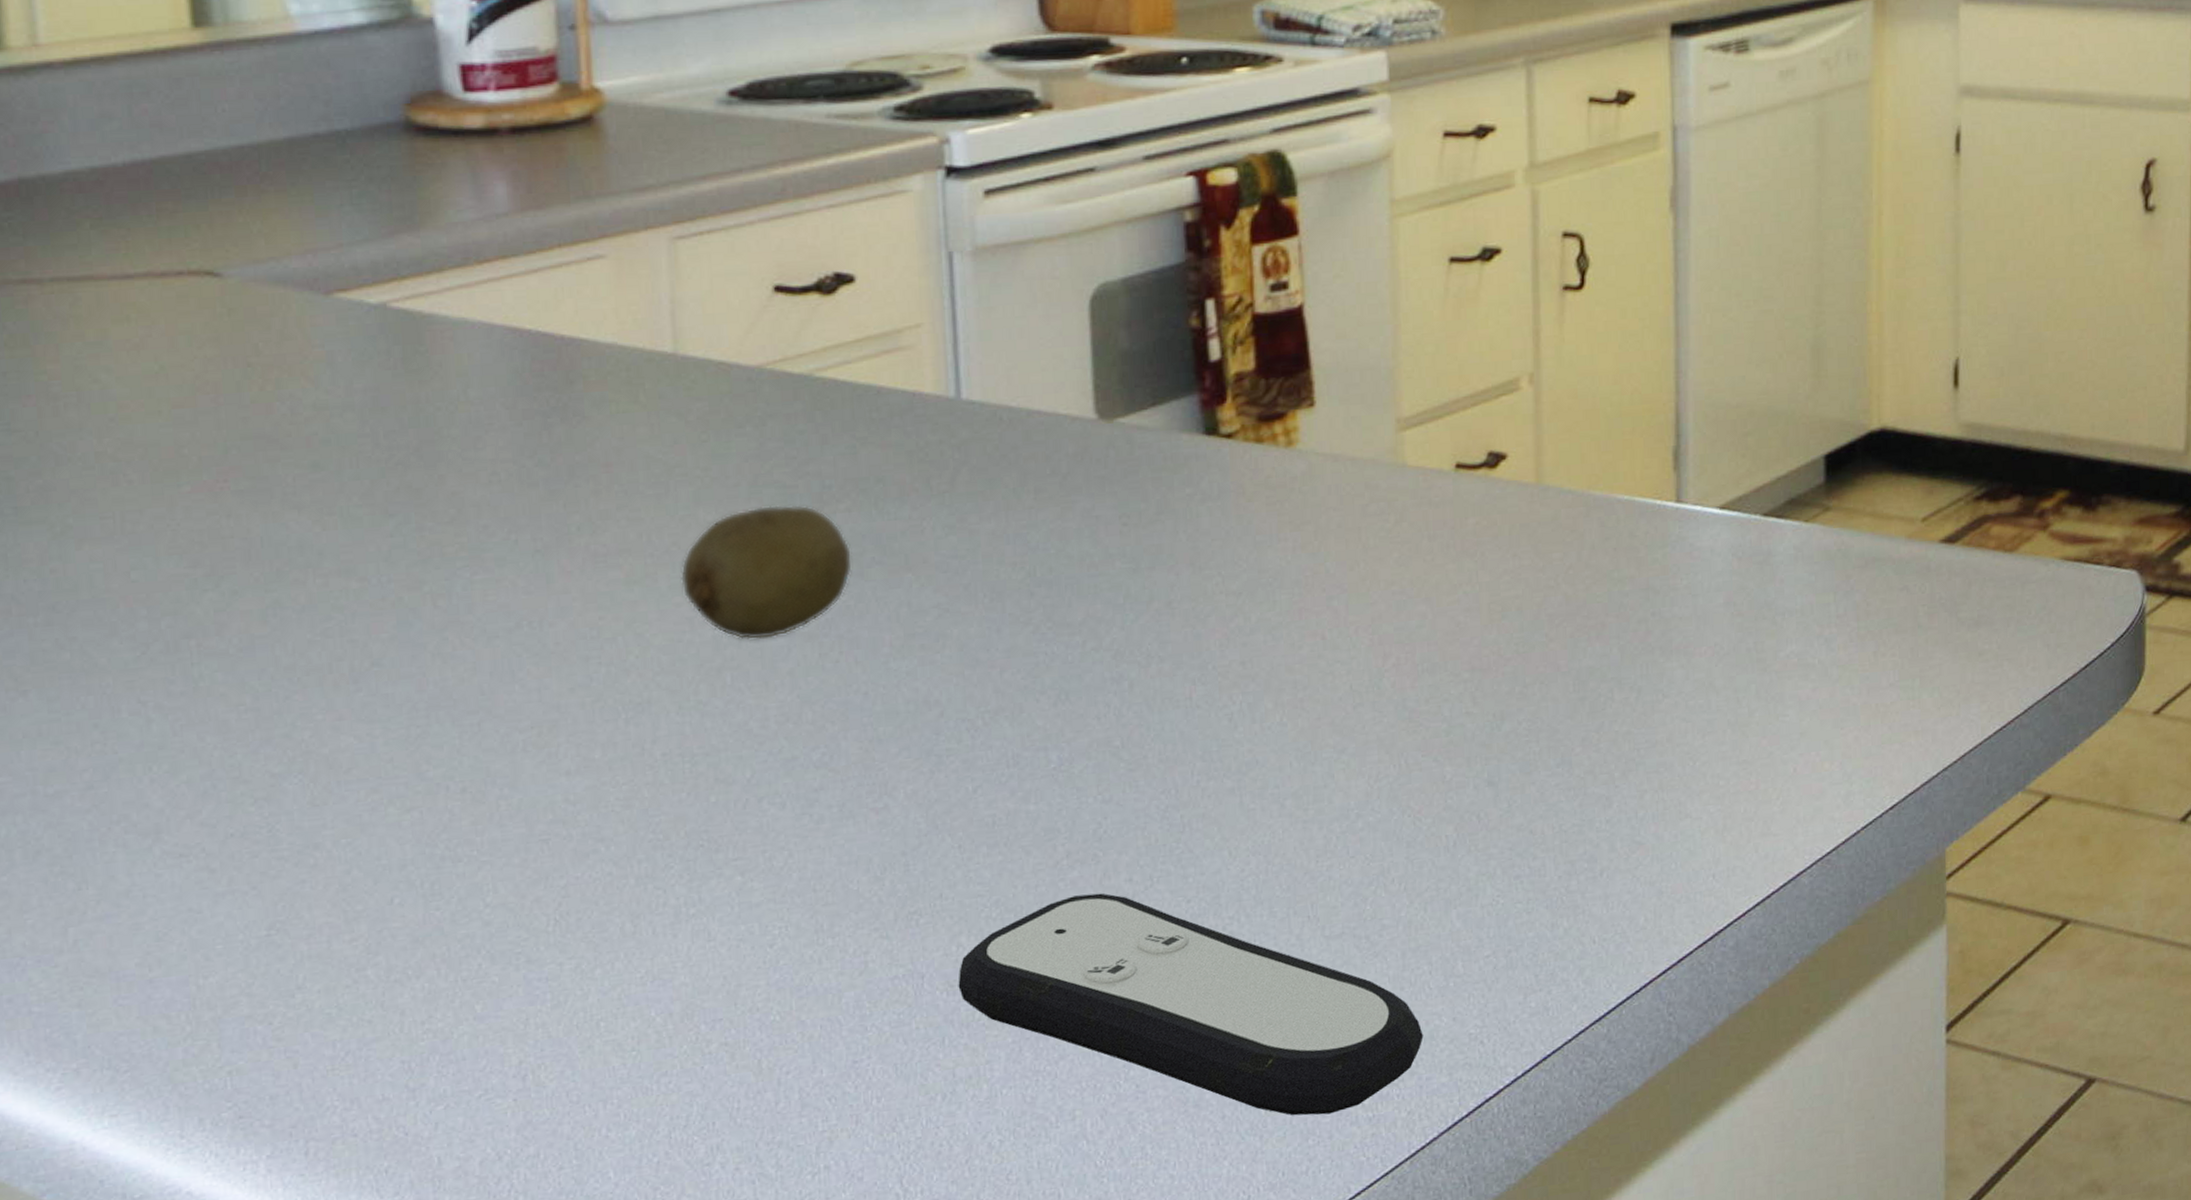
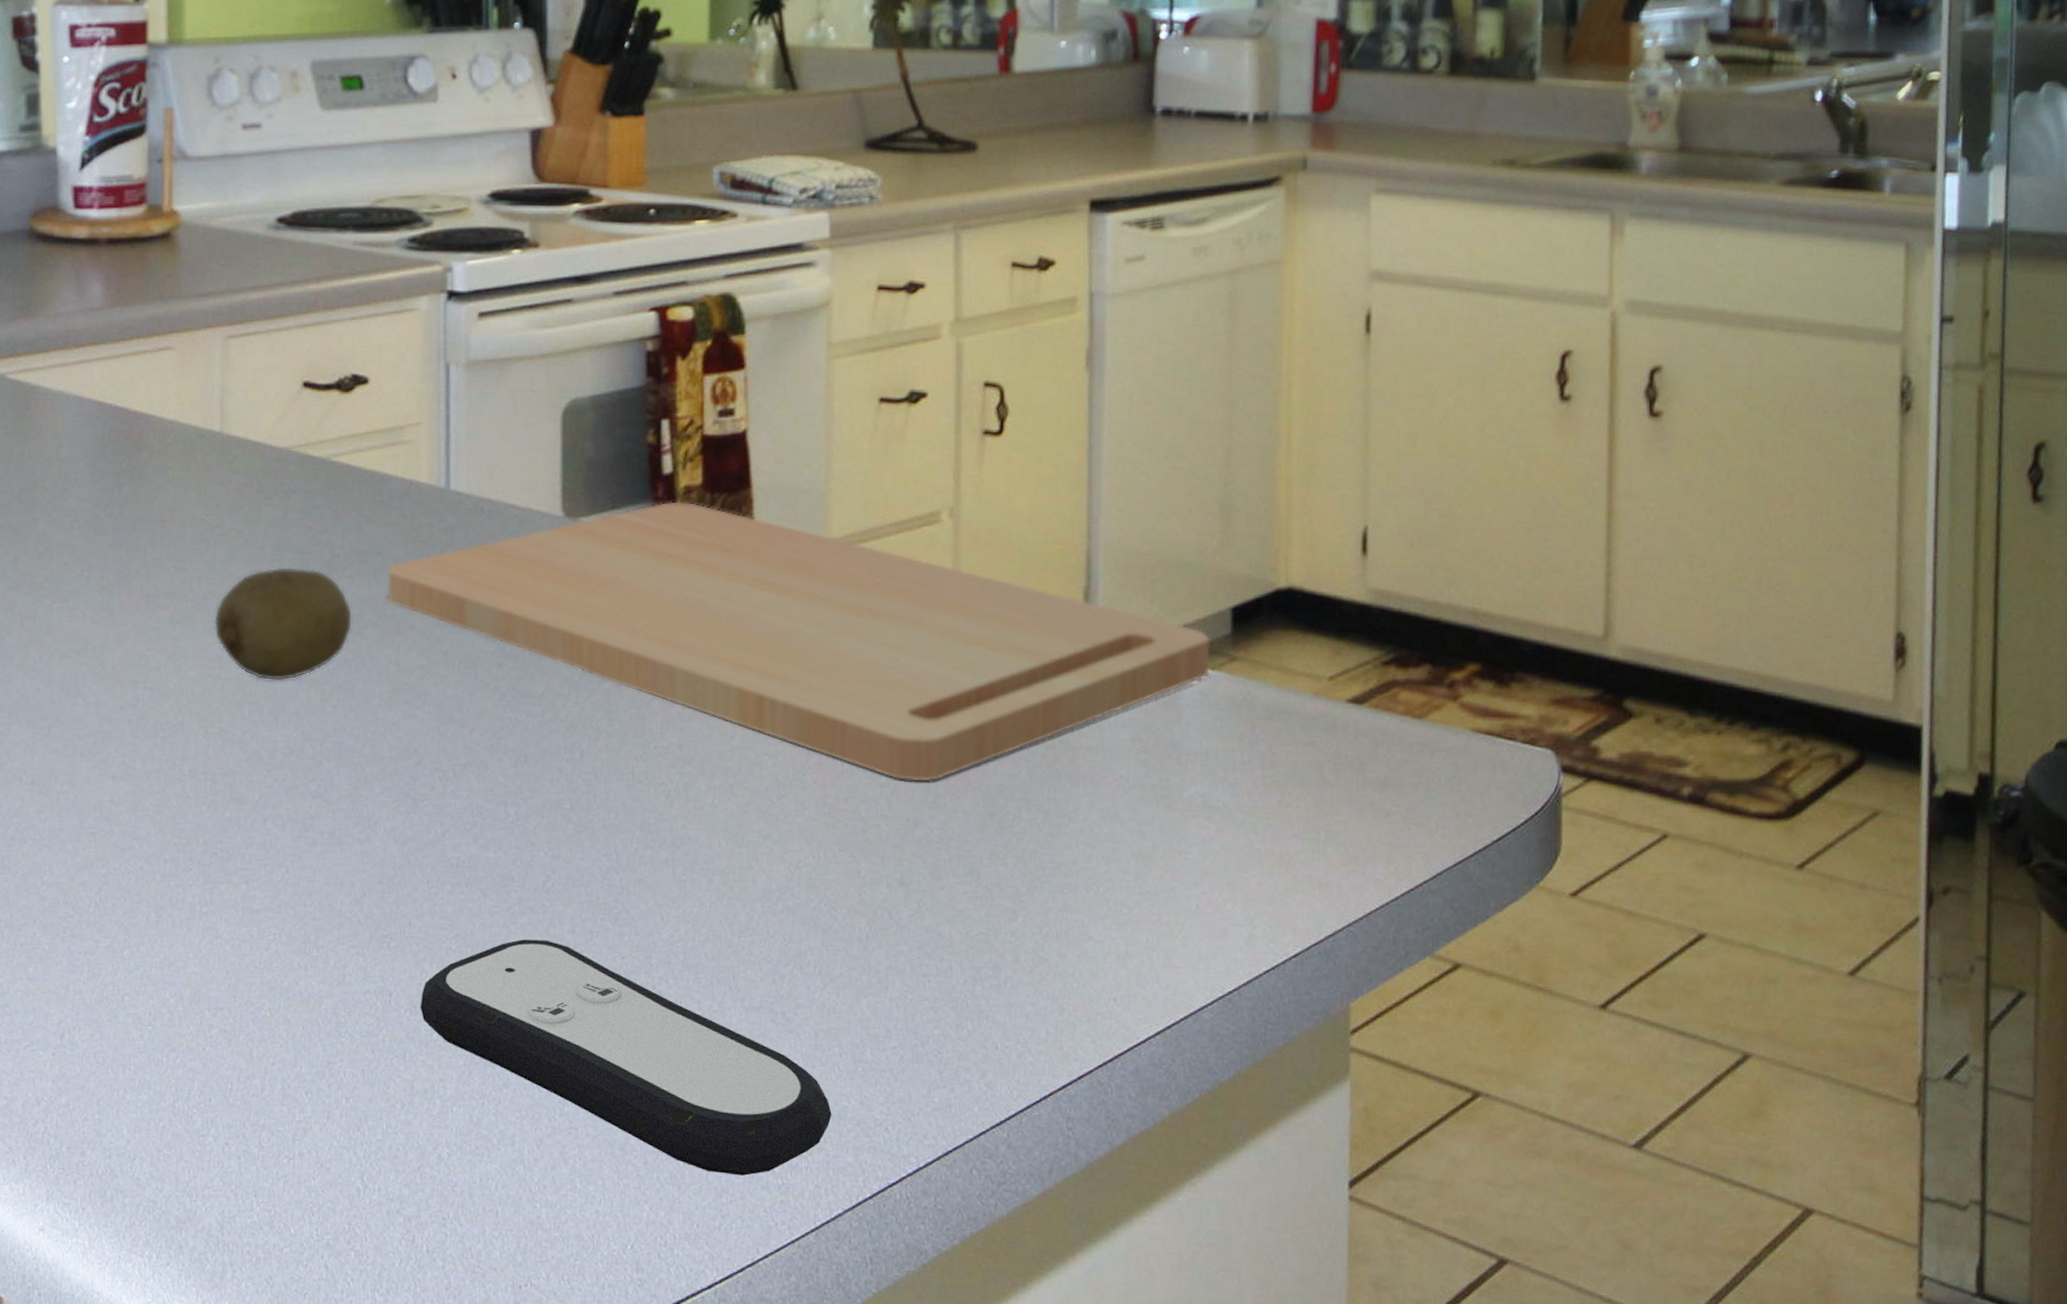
cutting board: none [890,390,1805,675] -> present [386,501,1211,782]

